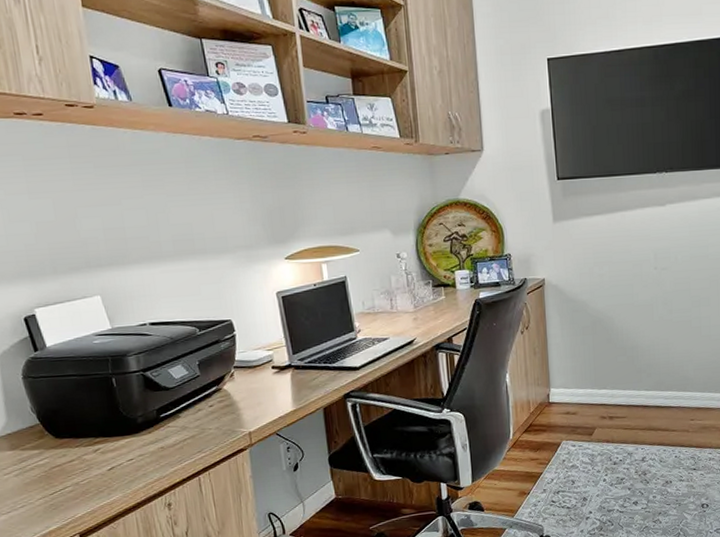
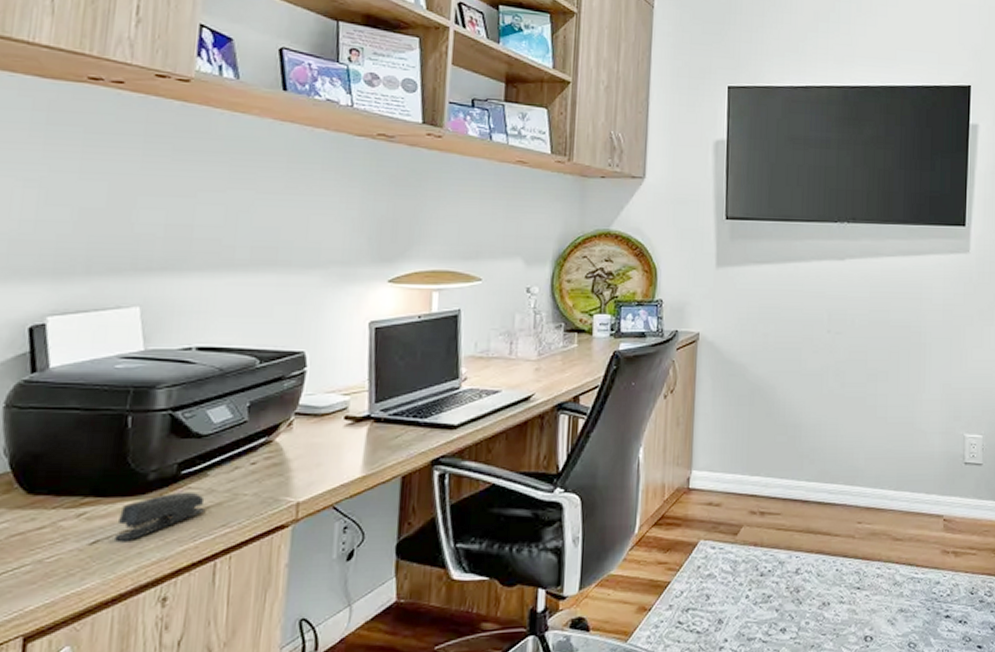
stapler: none [123,429,184,467] -> present [113,491,206,541]

